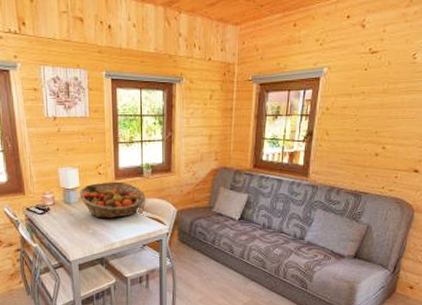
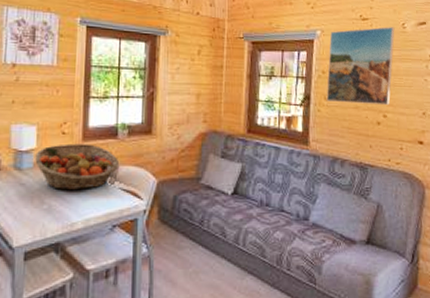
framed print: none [328,58,405,138] -> present [326,27,395,106]

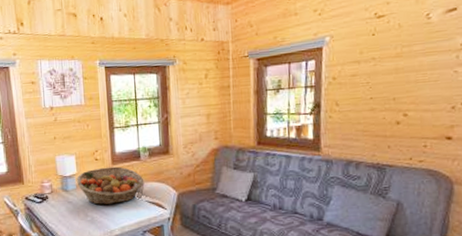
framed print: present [326,27,395,106] -> none [338,20,417,107]

